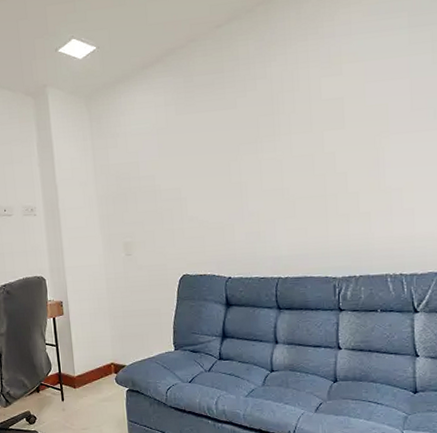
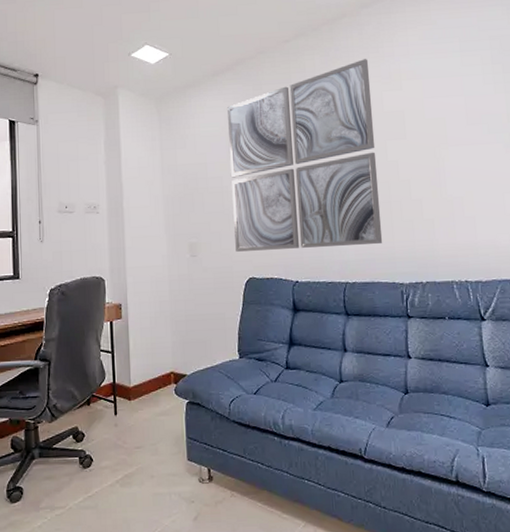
wall art: none [158,41,317,250] -> present [227,59,383,252]

